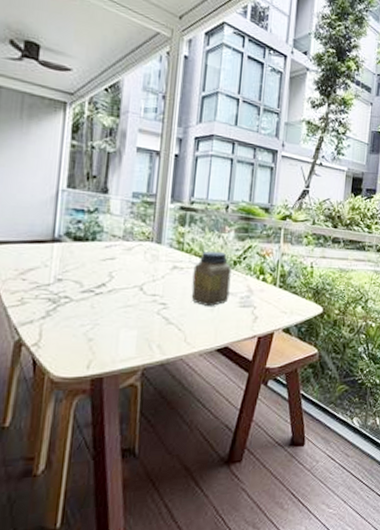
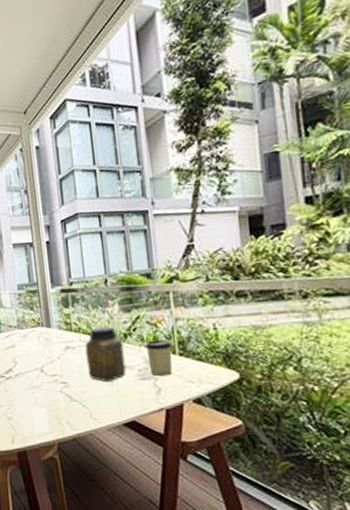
cup: none [250,270,274,306] -> present [145,339,172,377]

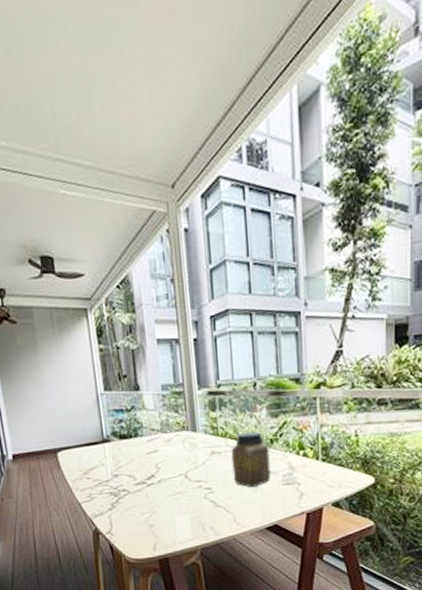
cup: present [145,339,172,377] -> none [290,445,315,482]

